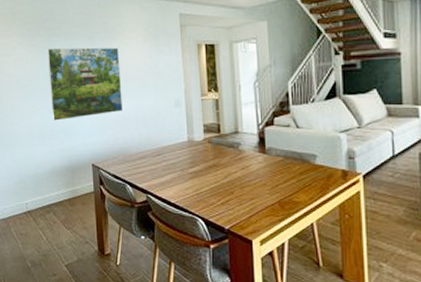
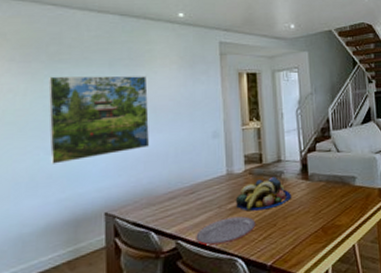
plate: none [162,180,214,203] -> present [196,216,256,246]
fruit bowl: none [197,146,248,178] -> present [236,176,291,212]

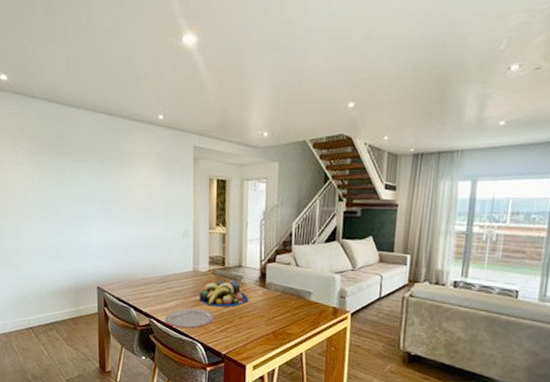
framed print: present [48,75,150,164] -> none [56,168,132,242]

